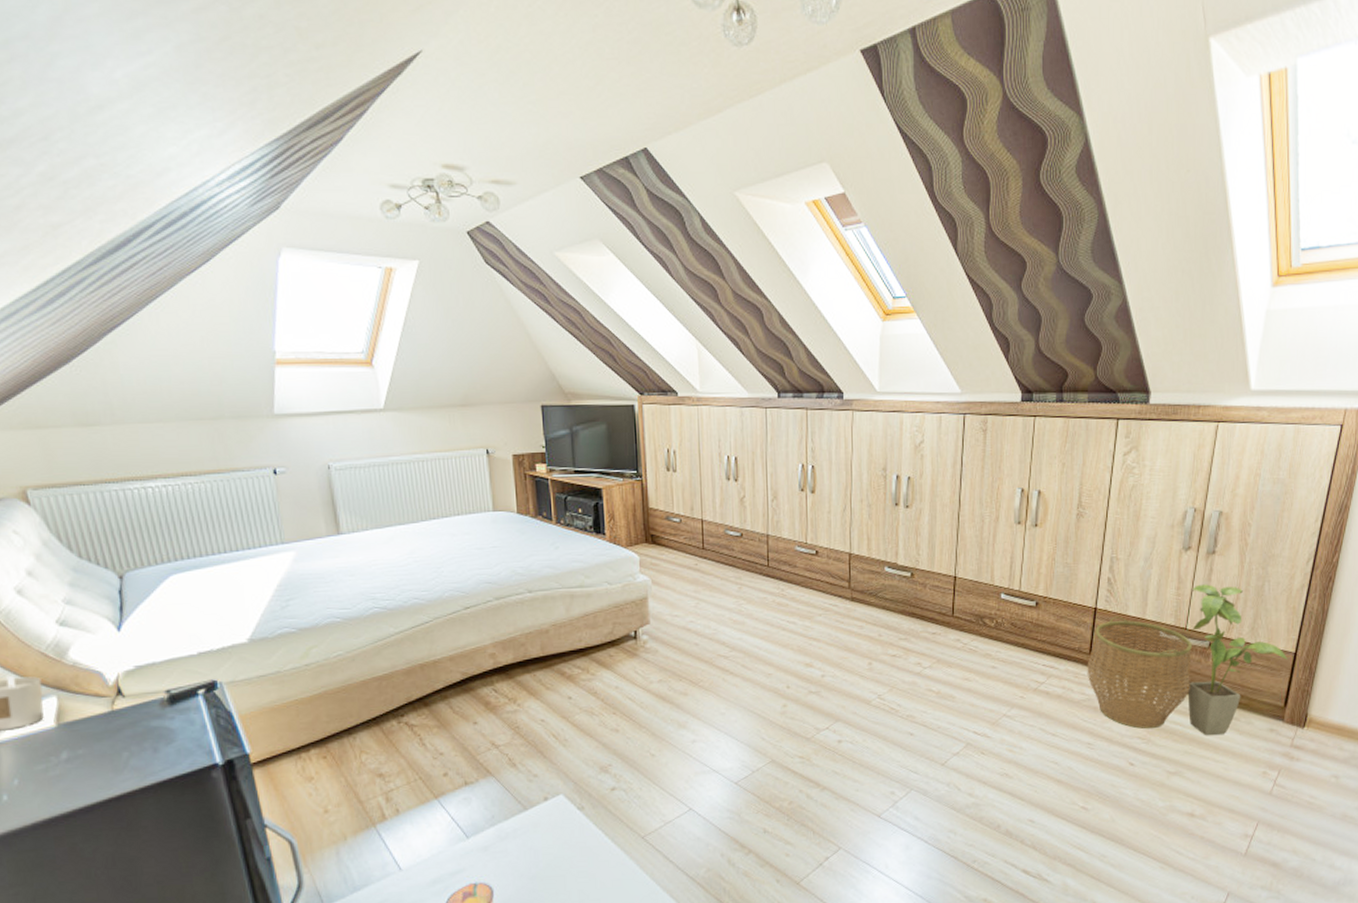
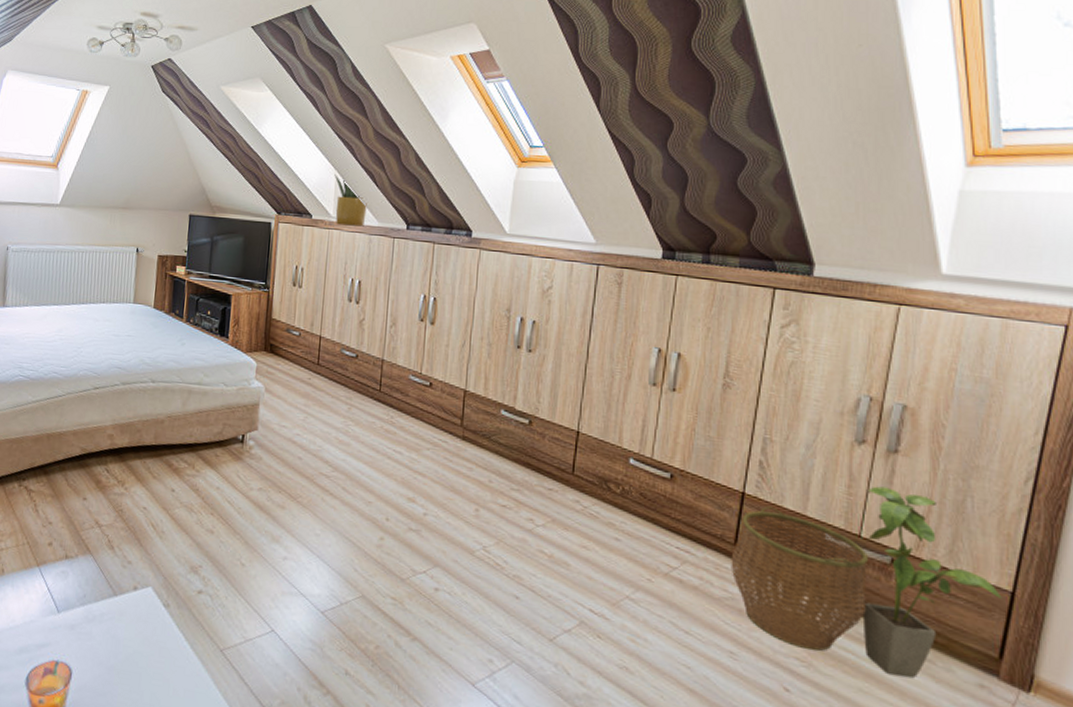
planter: none [696,345,735,400] -> present [334,175,367,227]

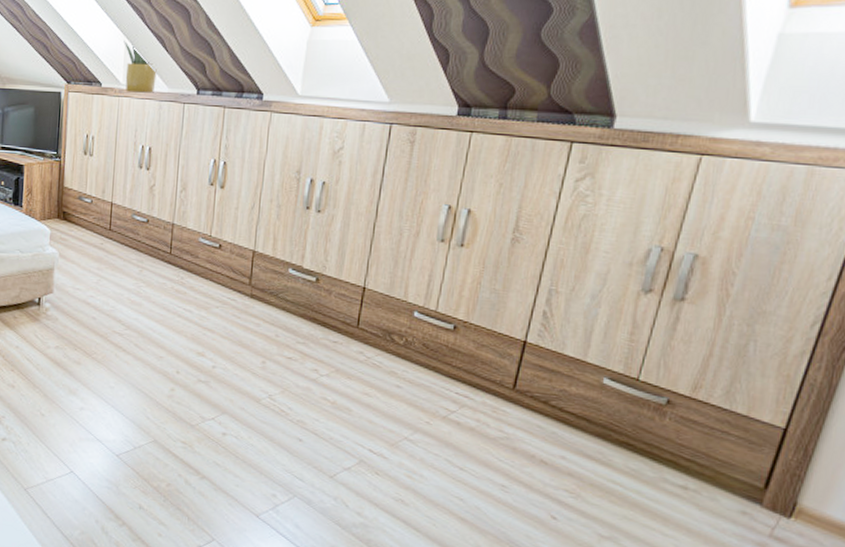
basket: present [730,506,869,651] -> none [507,353,645,484]
house plant: present [862,486,1002,679] -> none [632,332,774,507]

